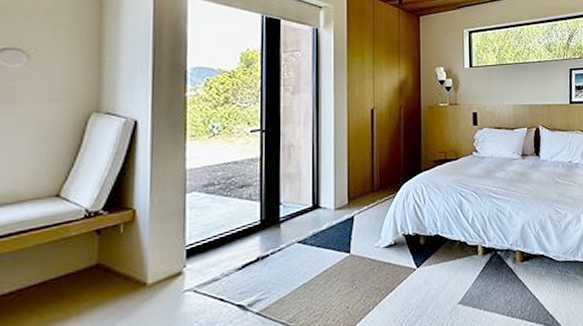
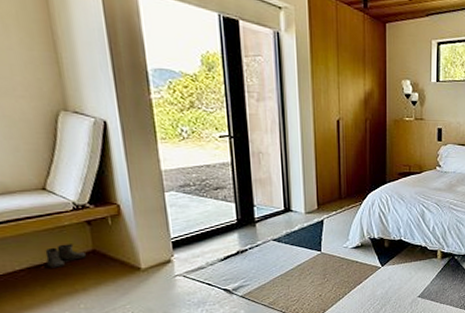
boots: none [42,257,89,289] -> present [45,244,87,268]

